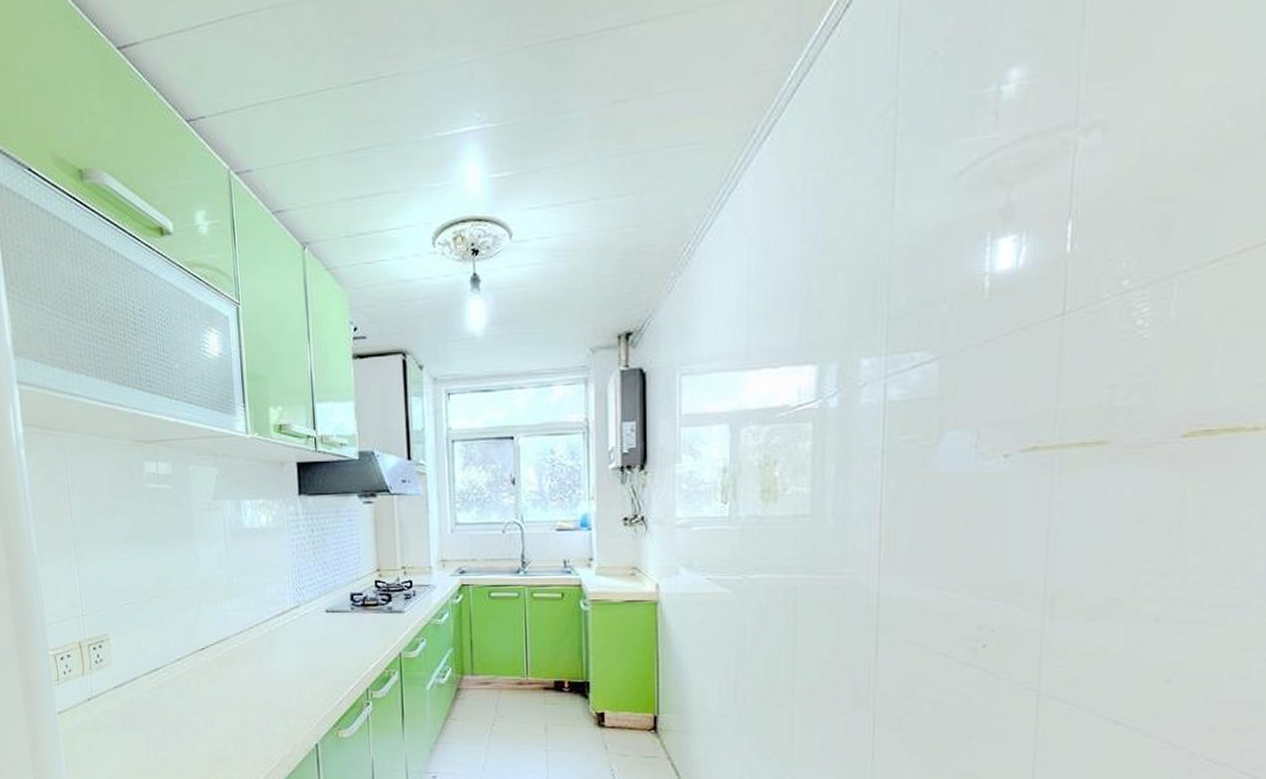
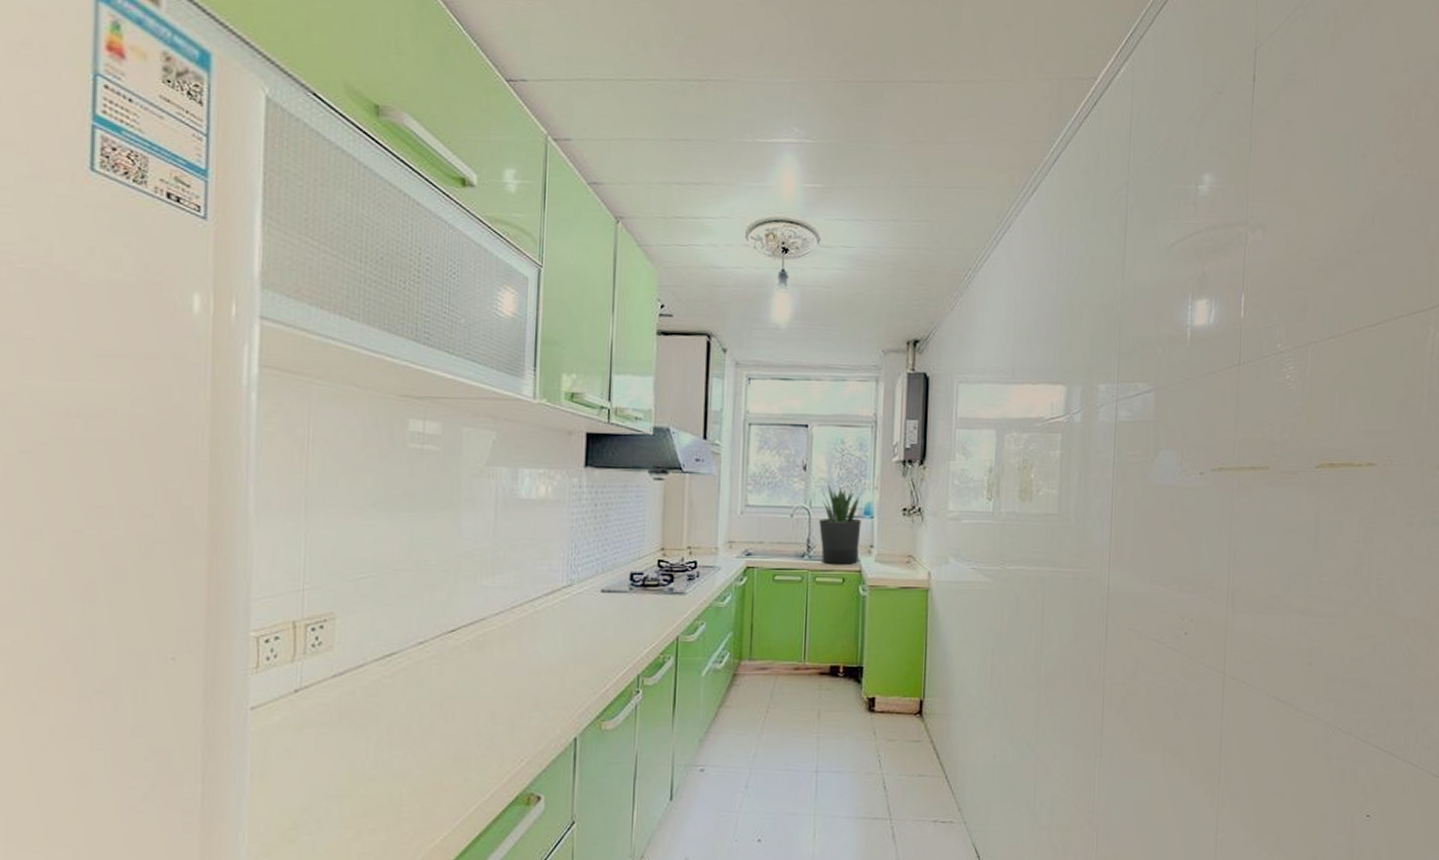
planter: none [533,496,578,580] -> present [819,483,861,565]

